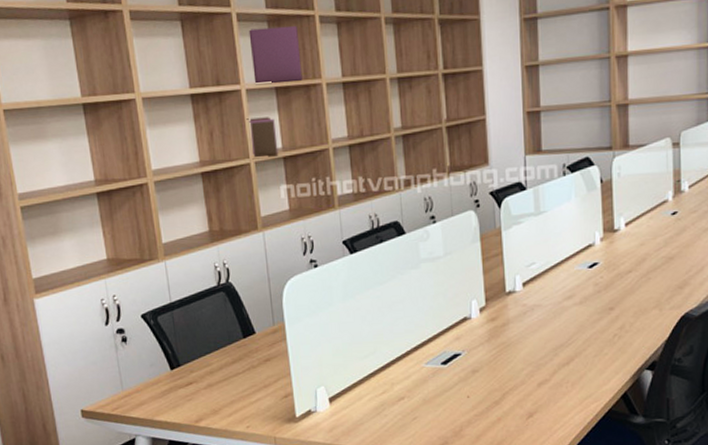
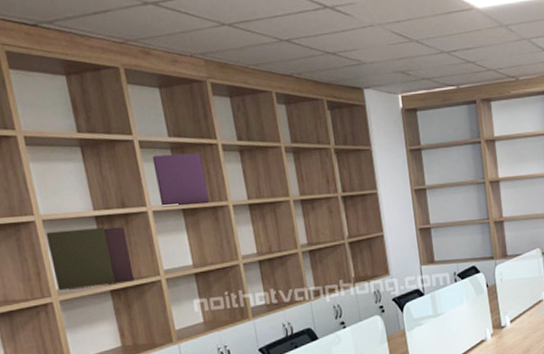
binder: none [144,106,206,171] -> present [46,227,115,291]
binder: none [198,106,225,165] -> present [104,227,135,283]
books: present [246,117,279,160] -> none [155,236,190,277]

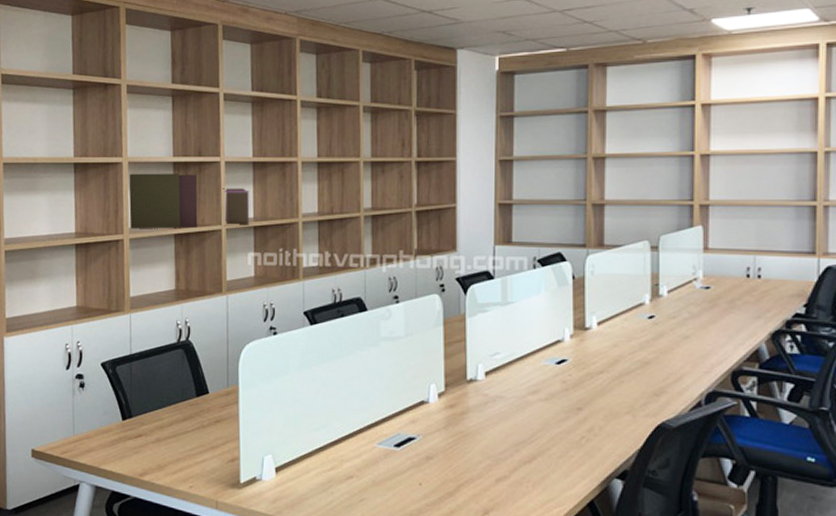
binder: present [152,152,209,208] -> none [233,107,280,159]
books: none [155,236,190,277] -> present [222,188,250,227]

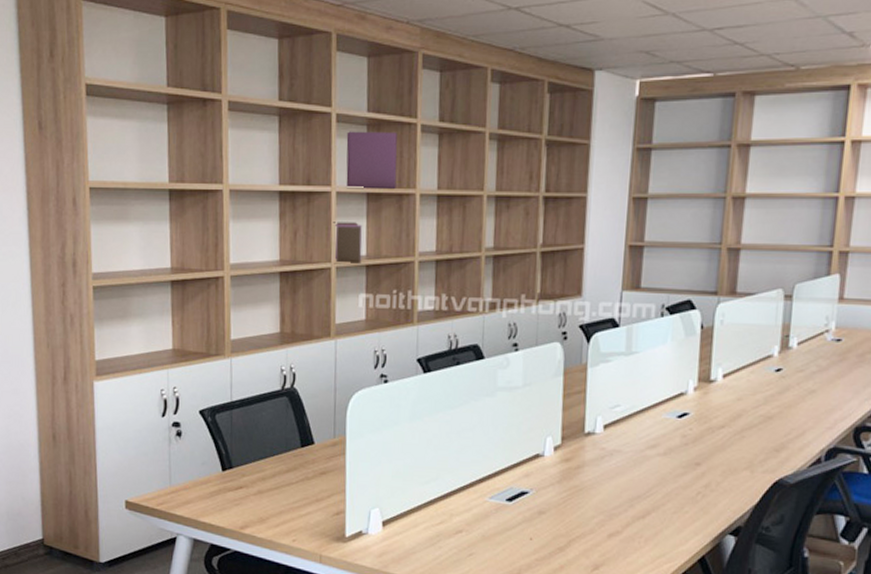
binder: present [129,173,181,230] -> none [230,202,287,266]
binder: present [178,174,198,227] -> none [284,205,306,265]
binder: none [233,107,280,159] -> present [346,131,397,190]

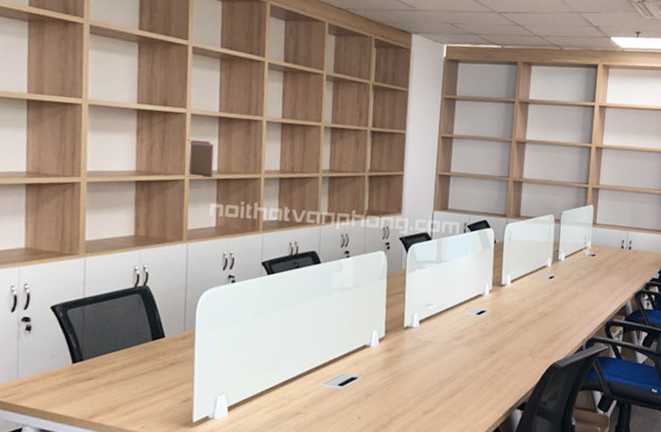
binder: present [346,131,397,190] -> none [200,62,247,116]

